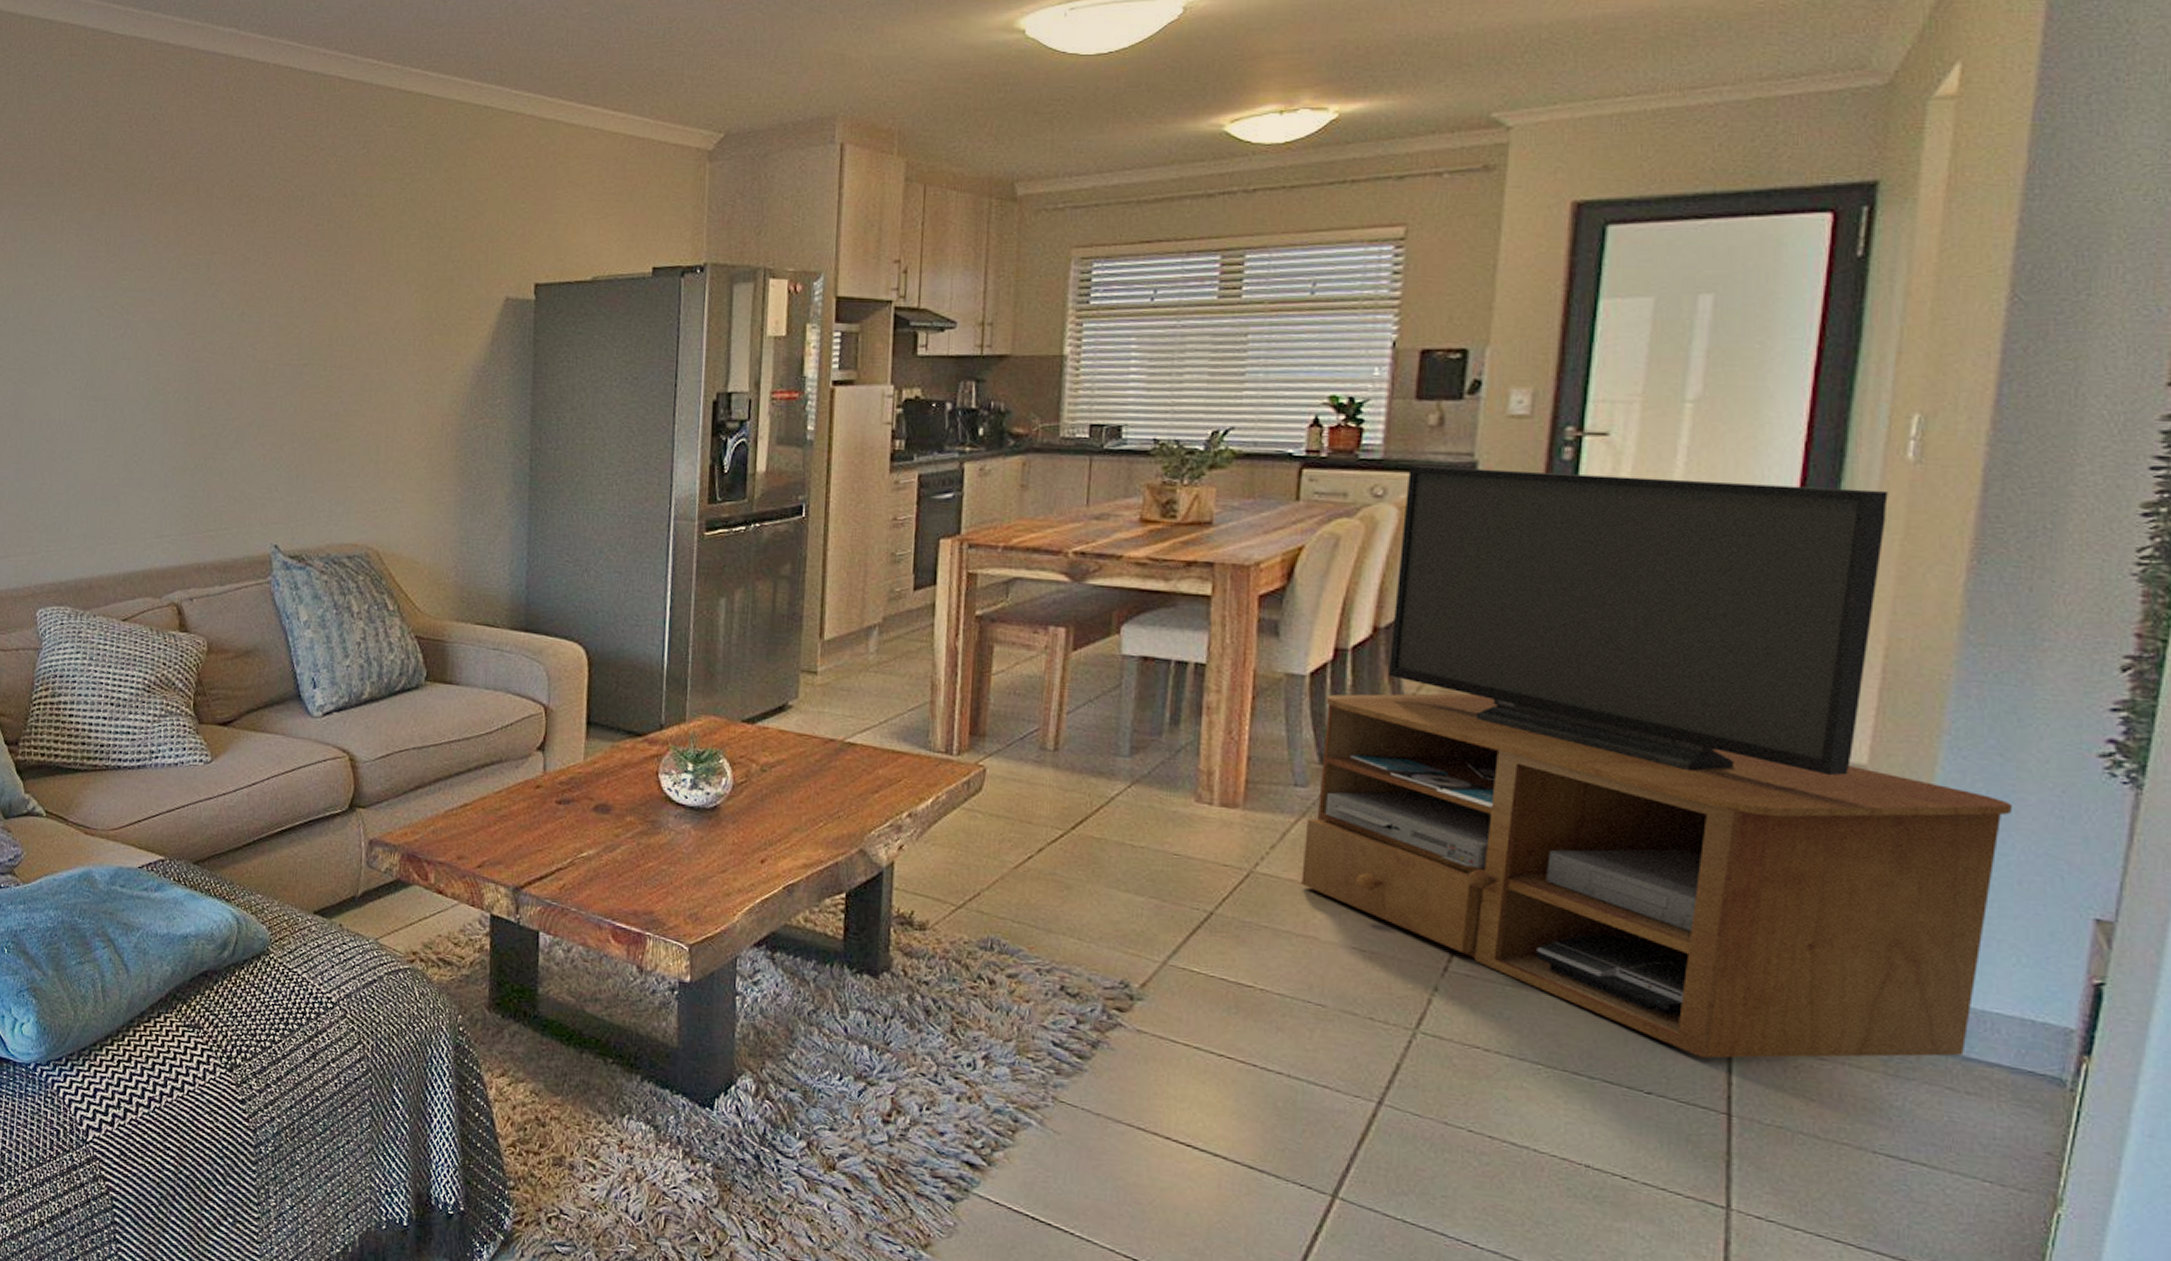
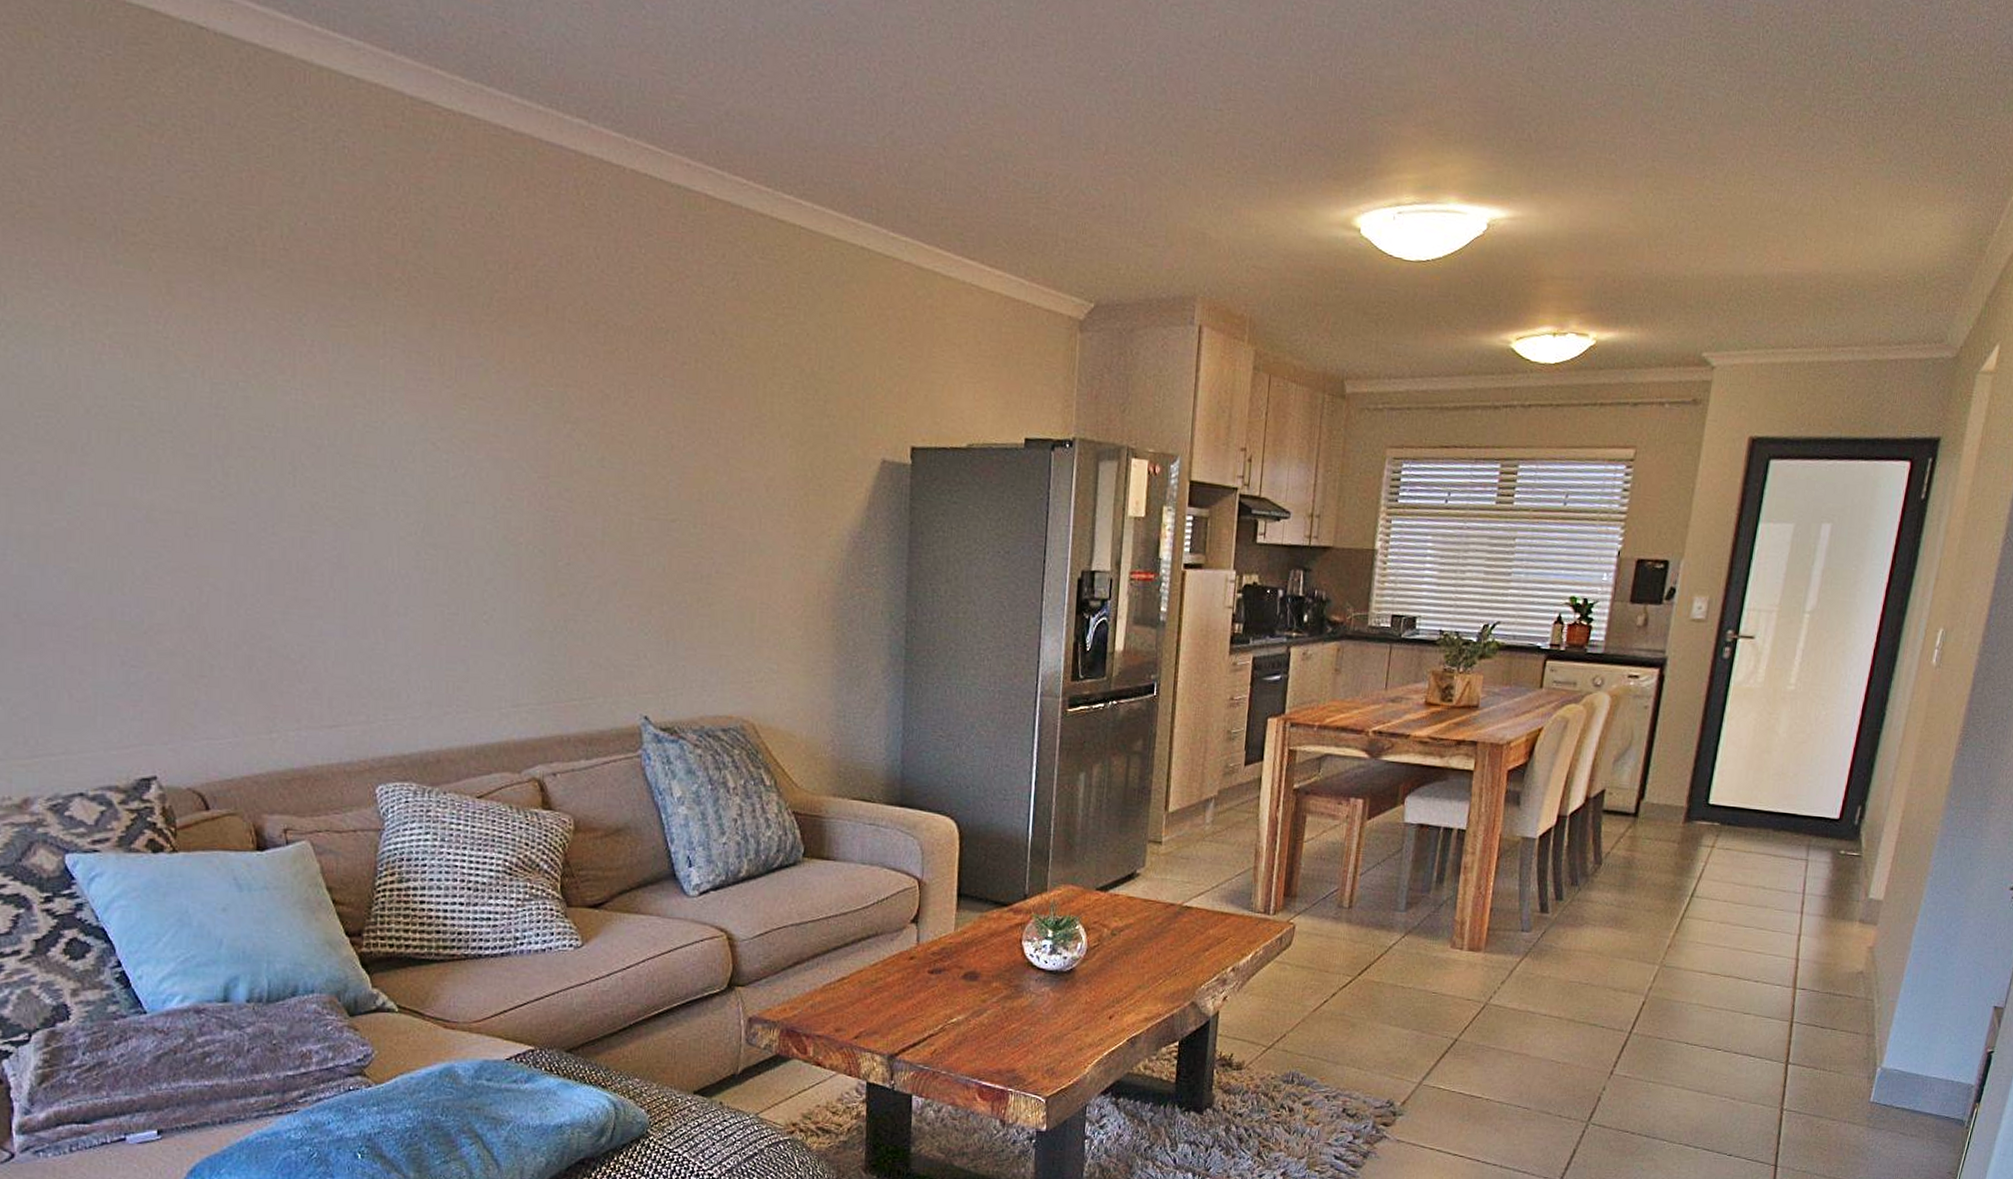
tv stand: present [1301,465,2013,1059] -> none [1520,660,1961,1126]

